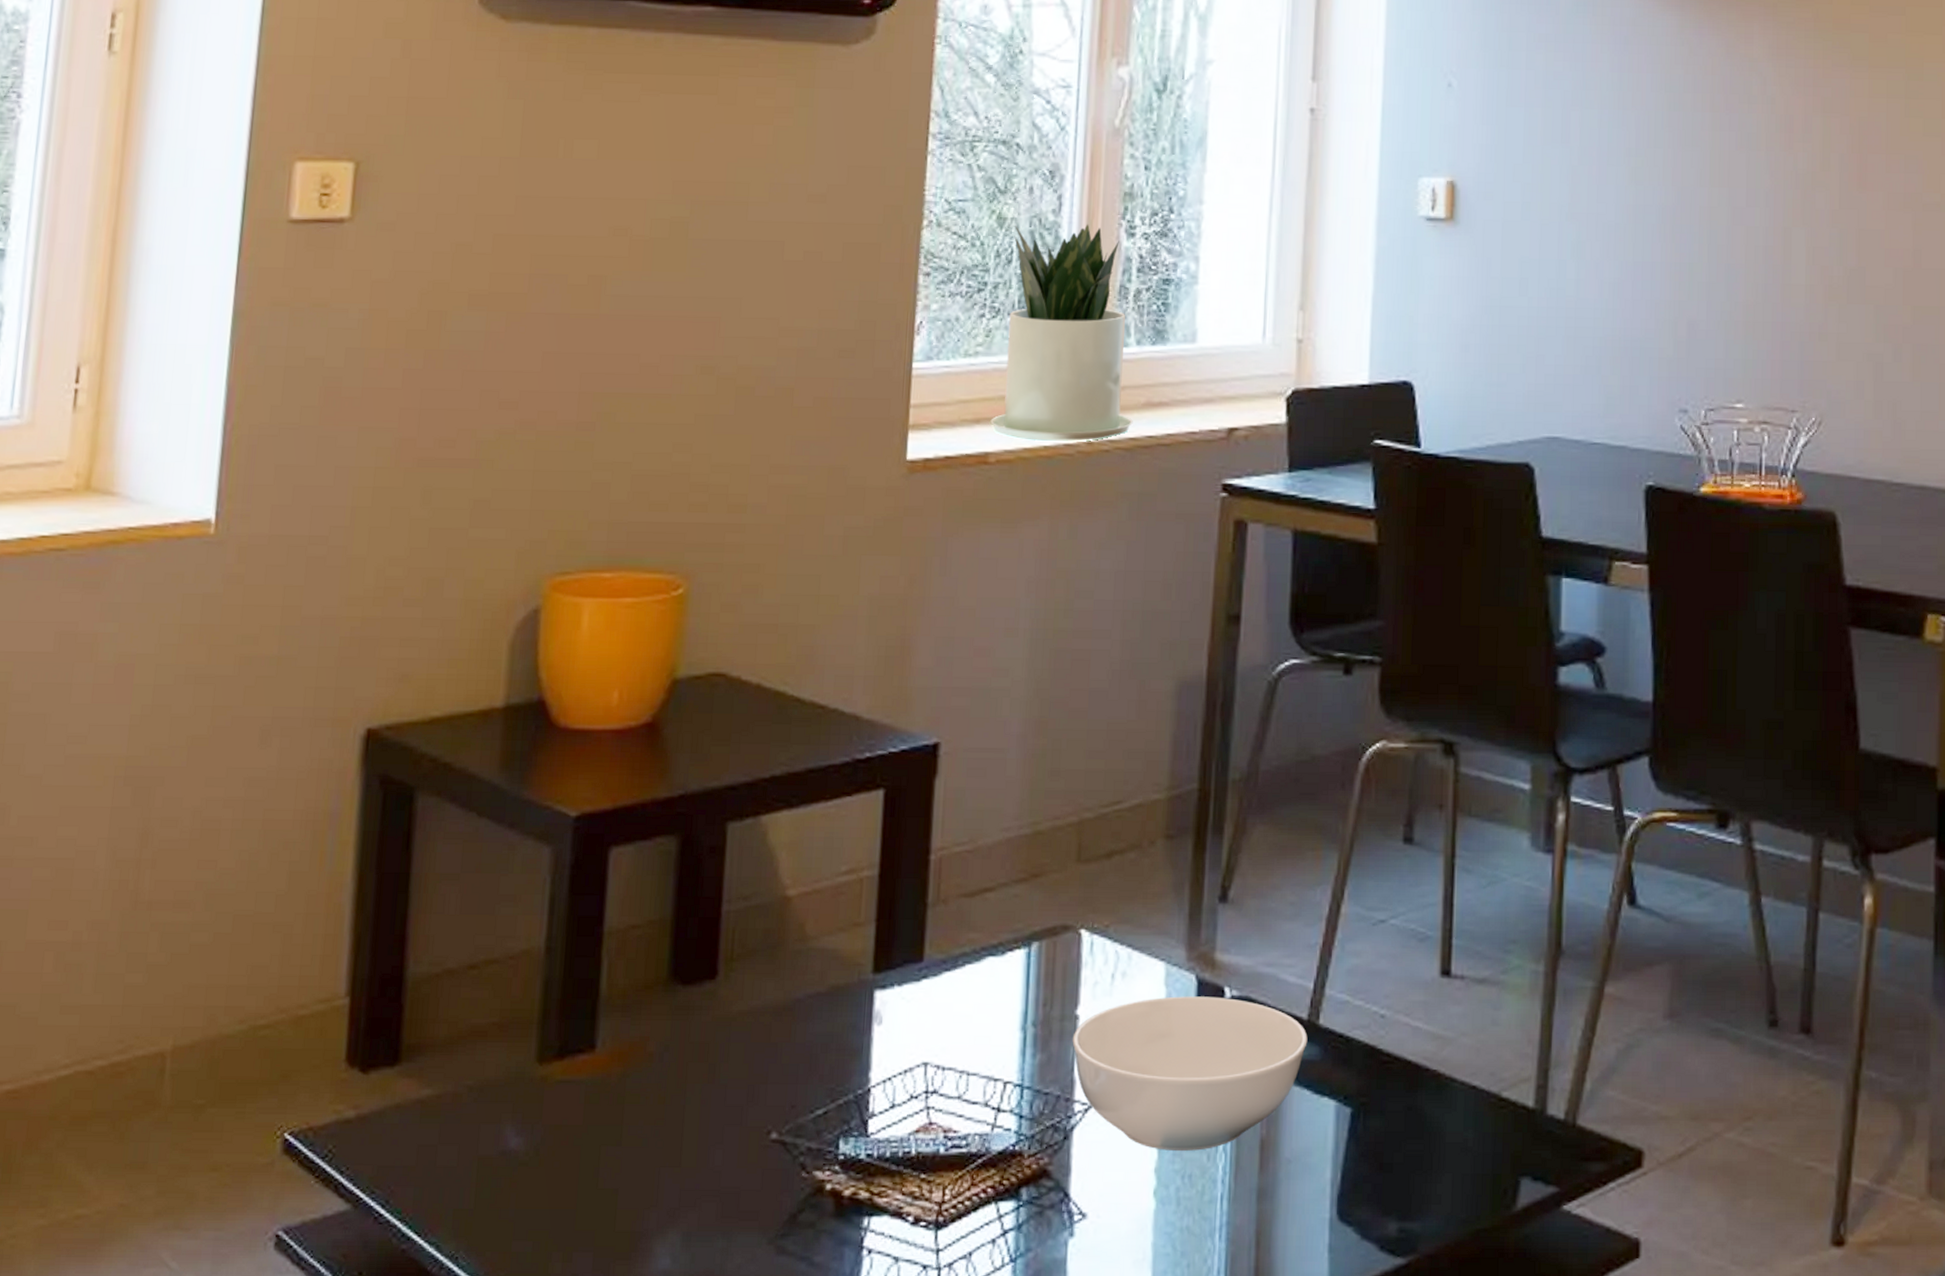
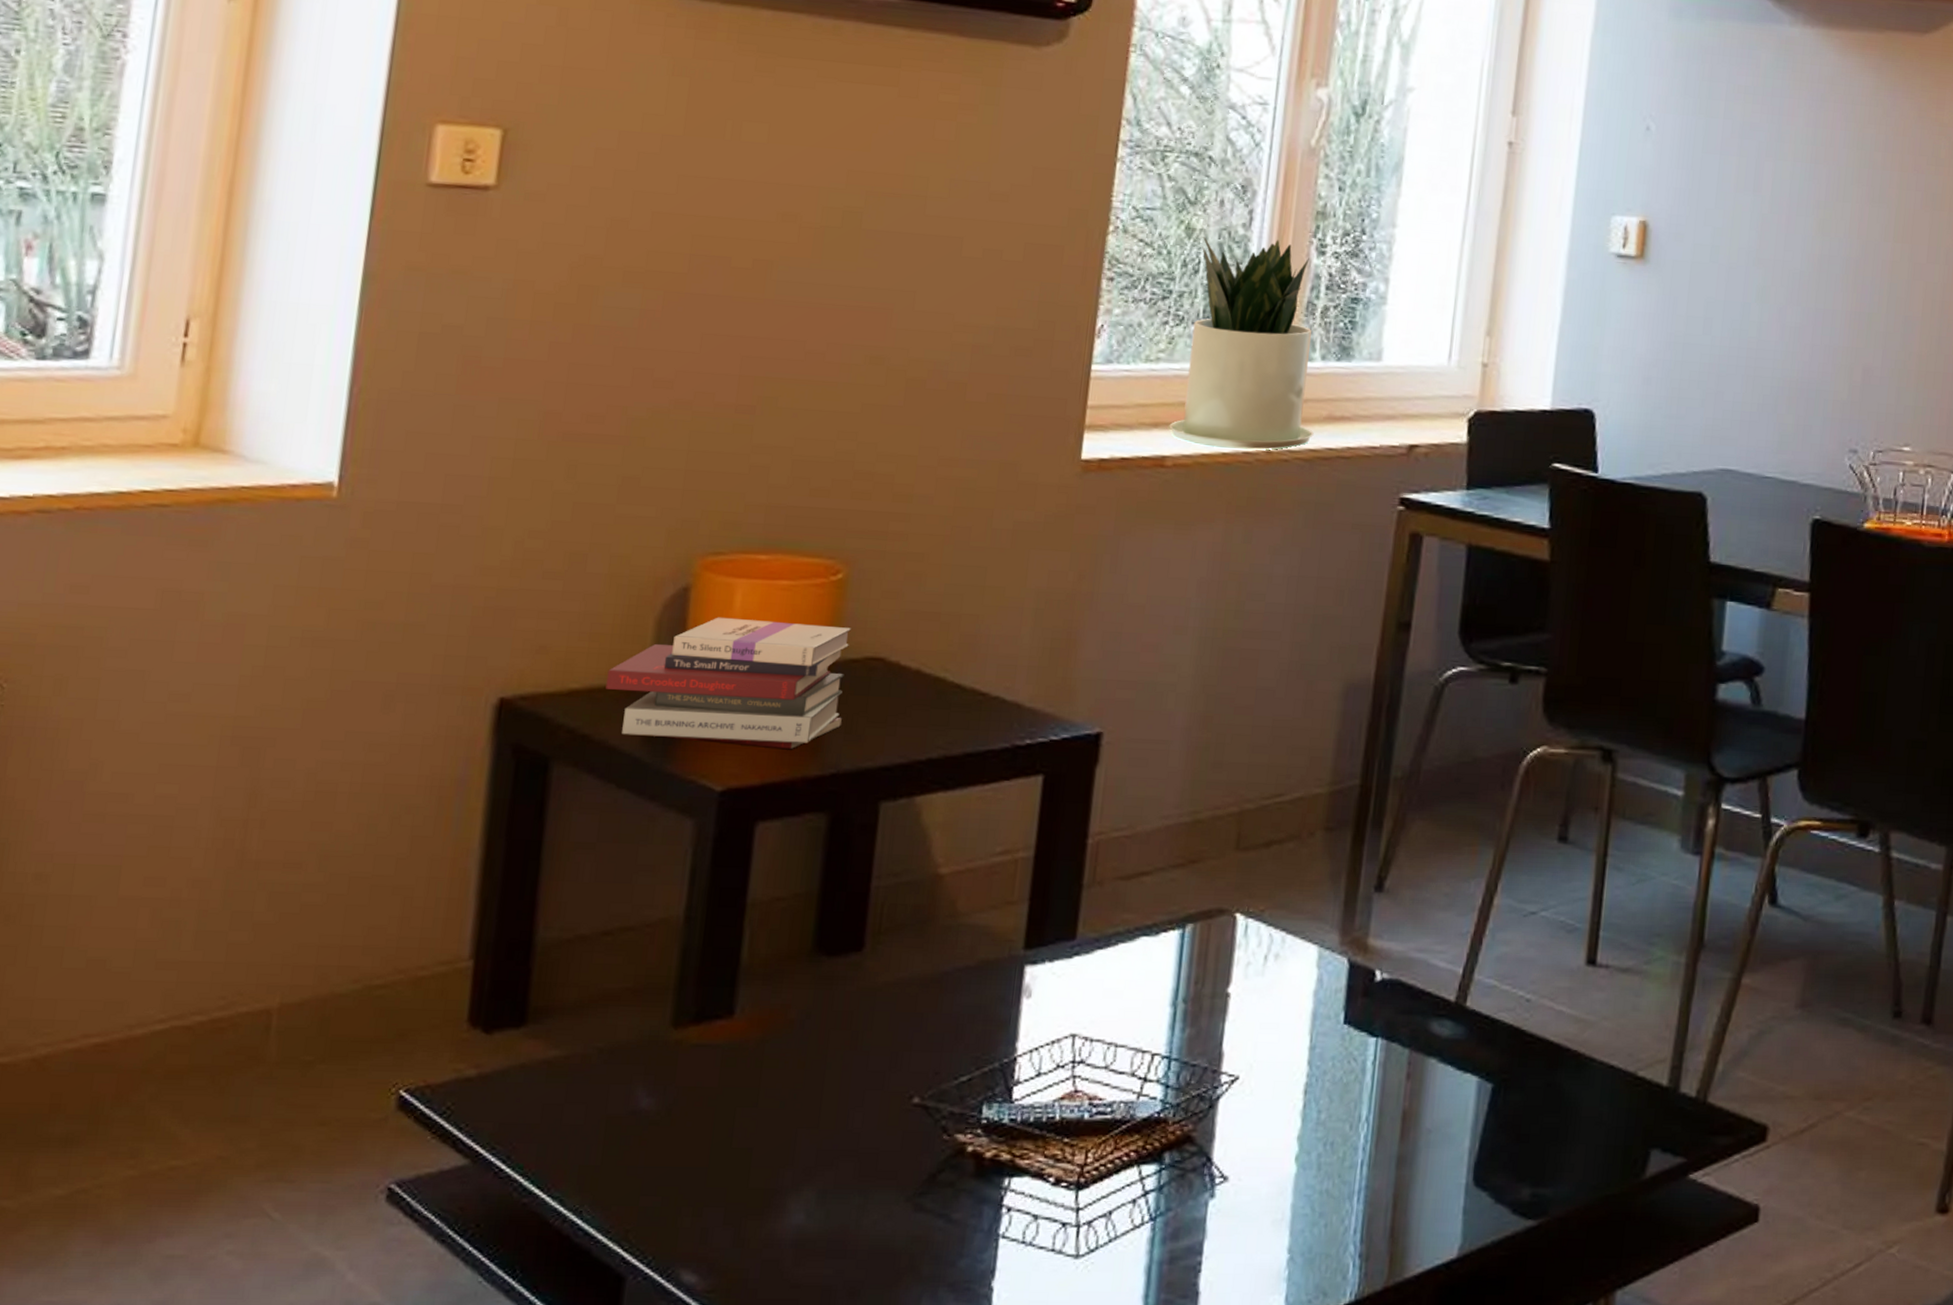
books: none [464,638,693,772] -> present [606,617,851,750]
bowl: present [1072,996,1308,1151] -> none [1222,977,1455,1120]

